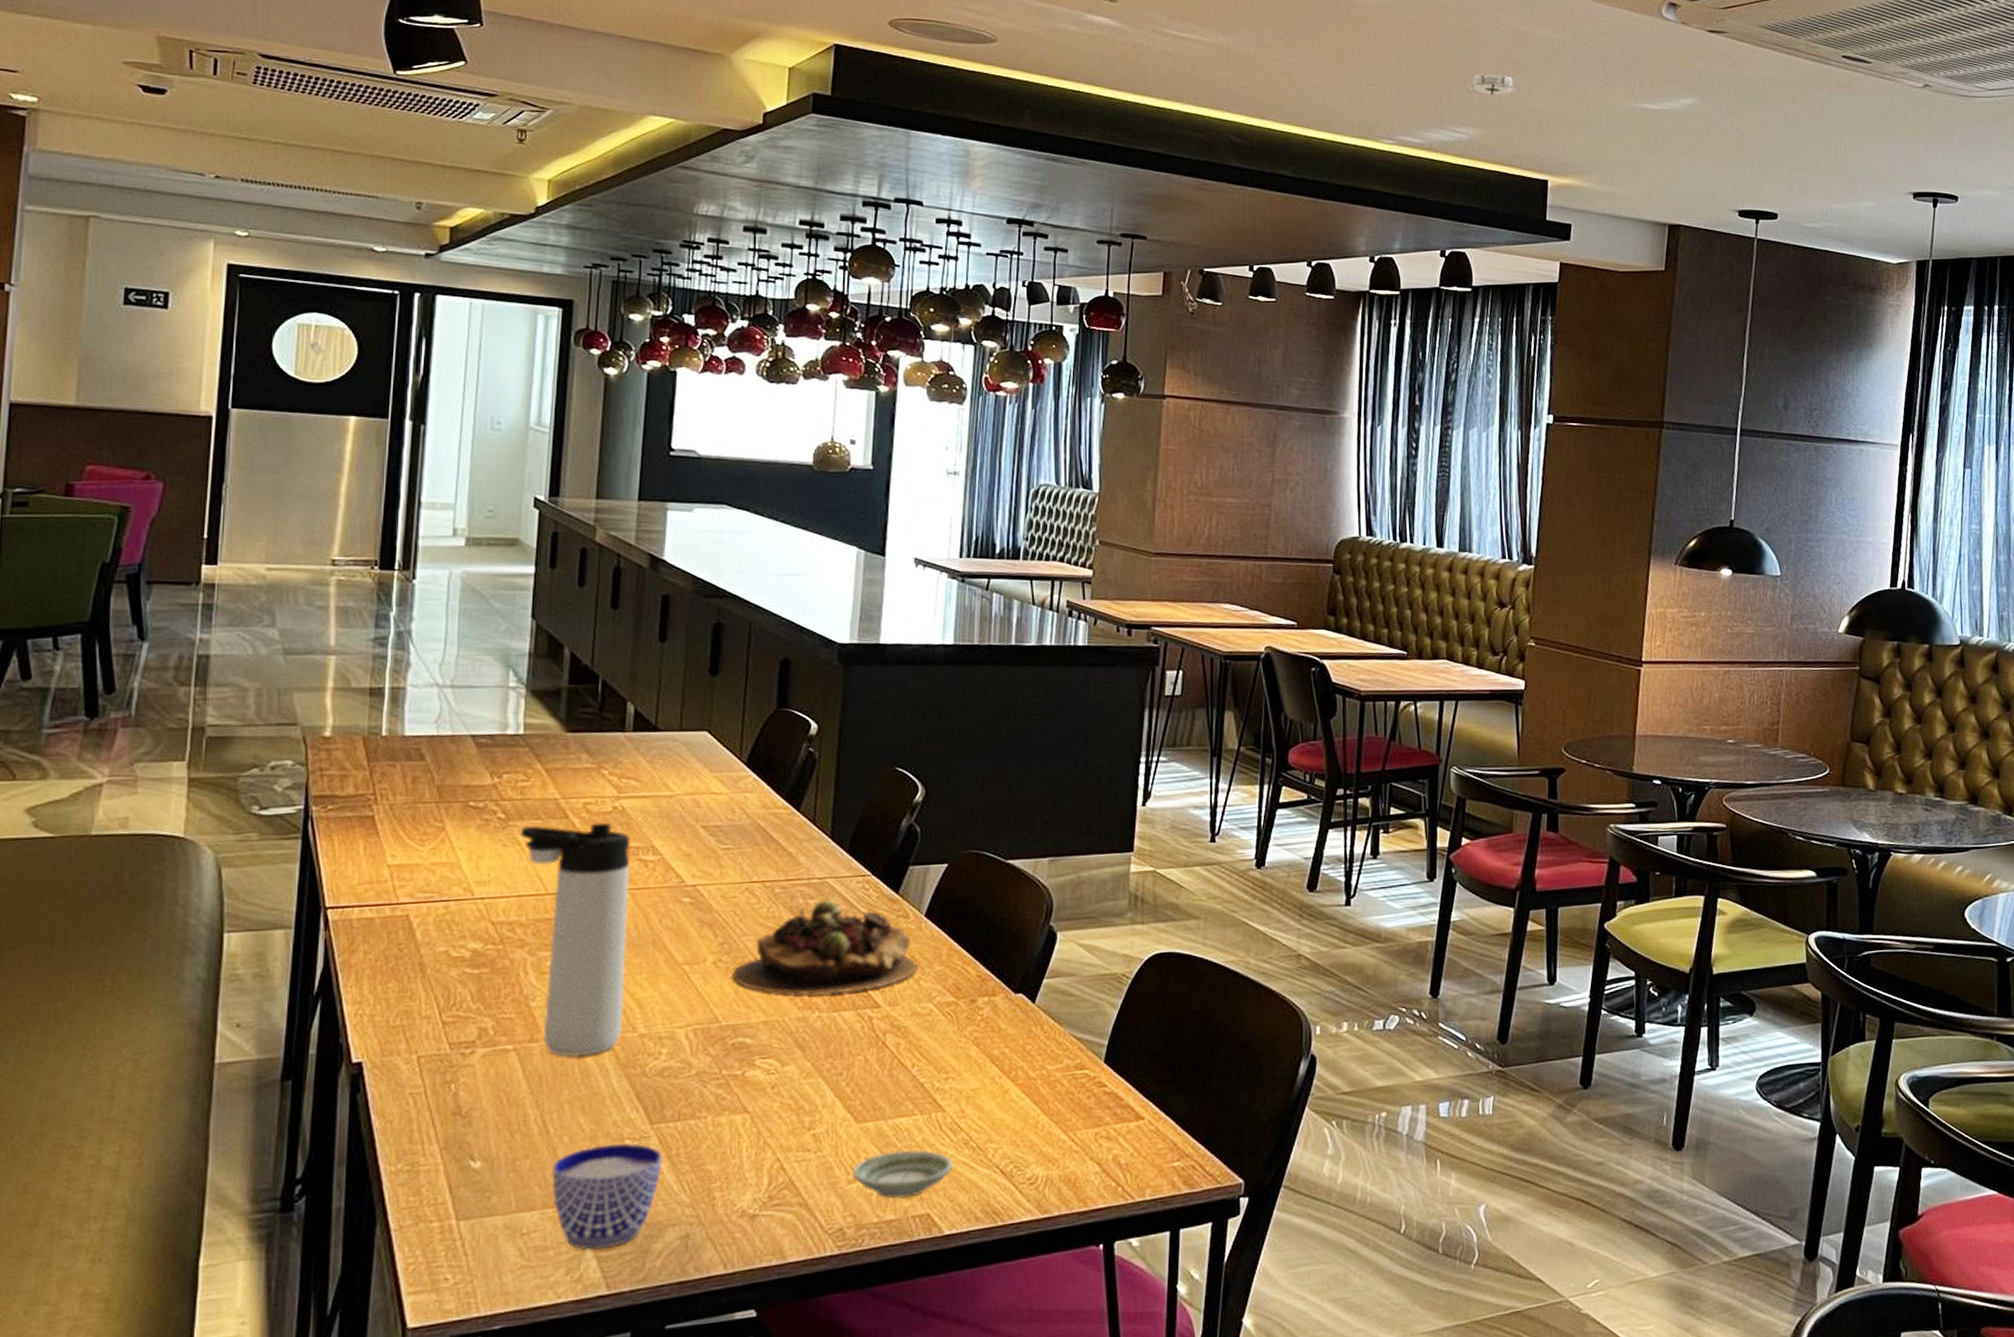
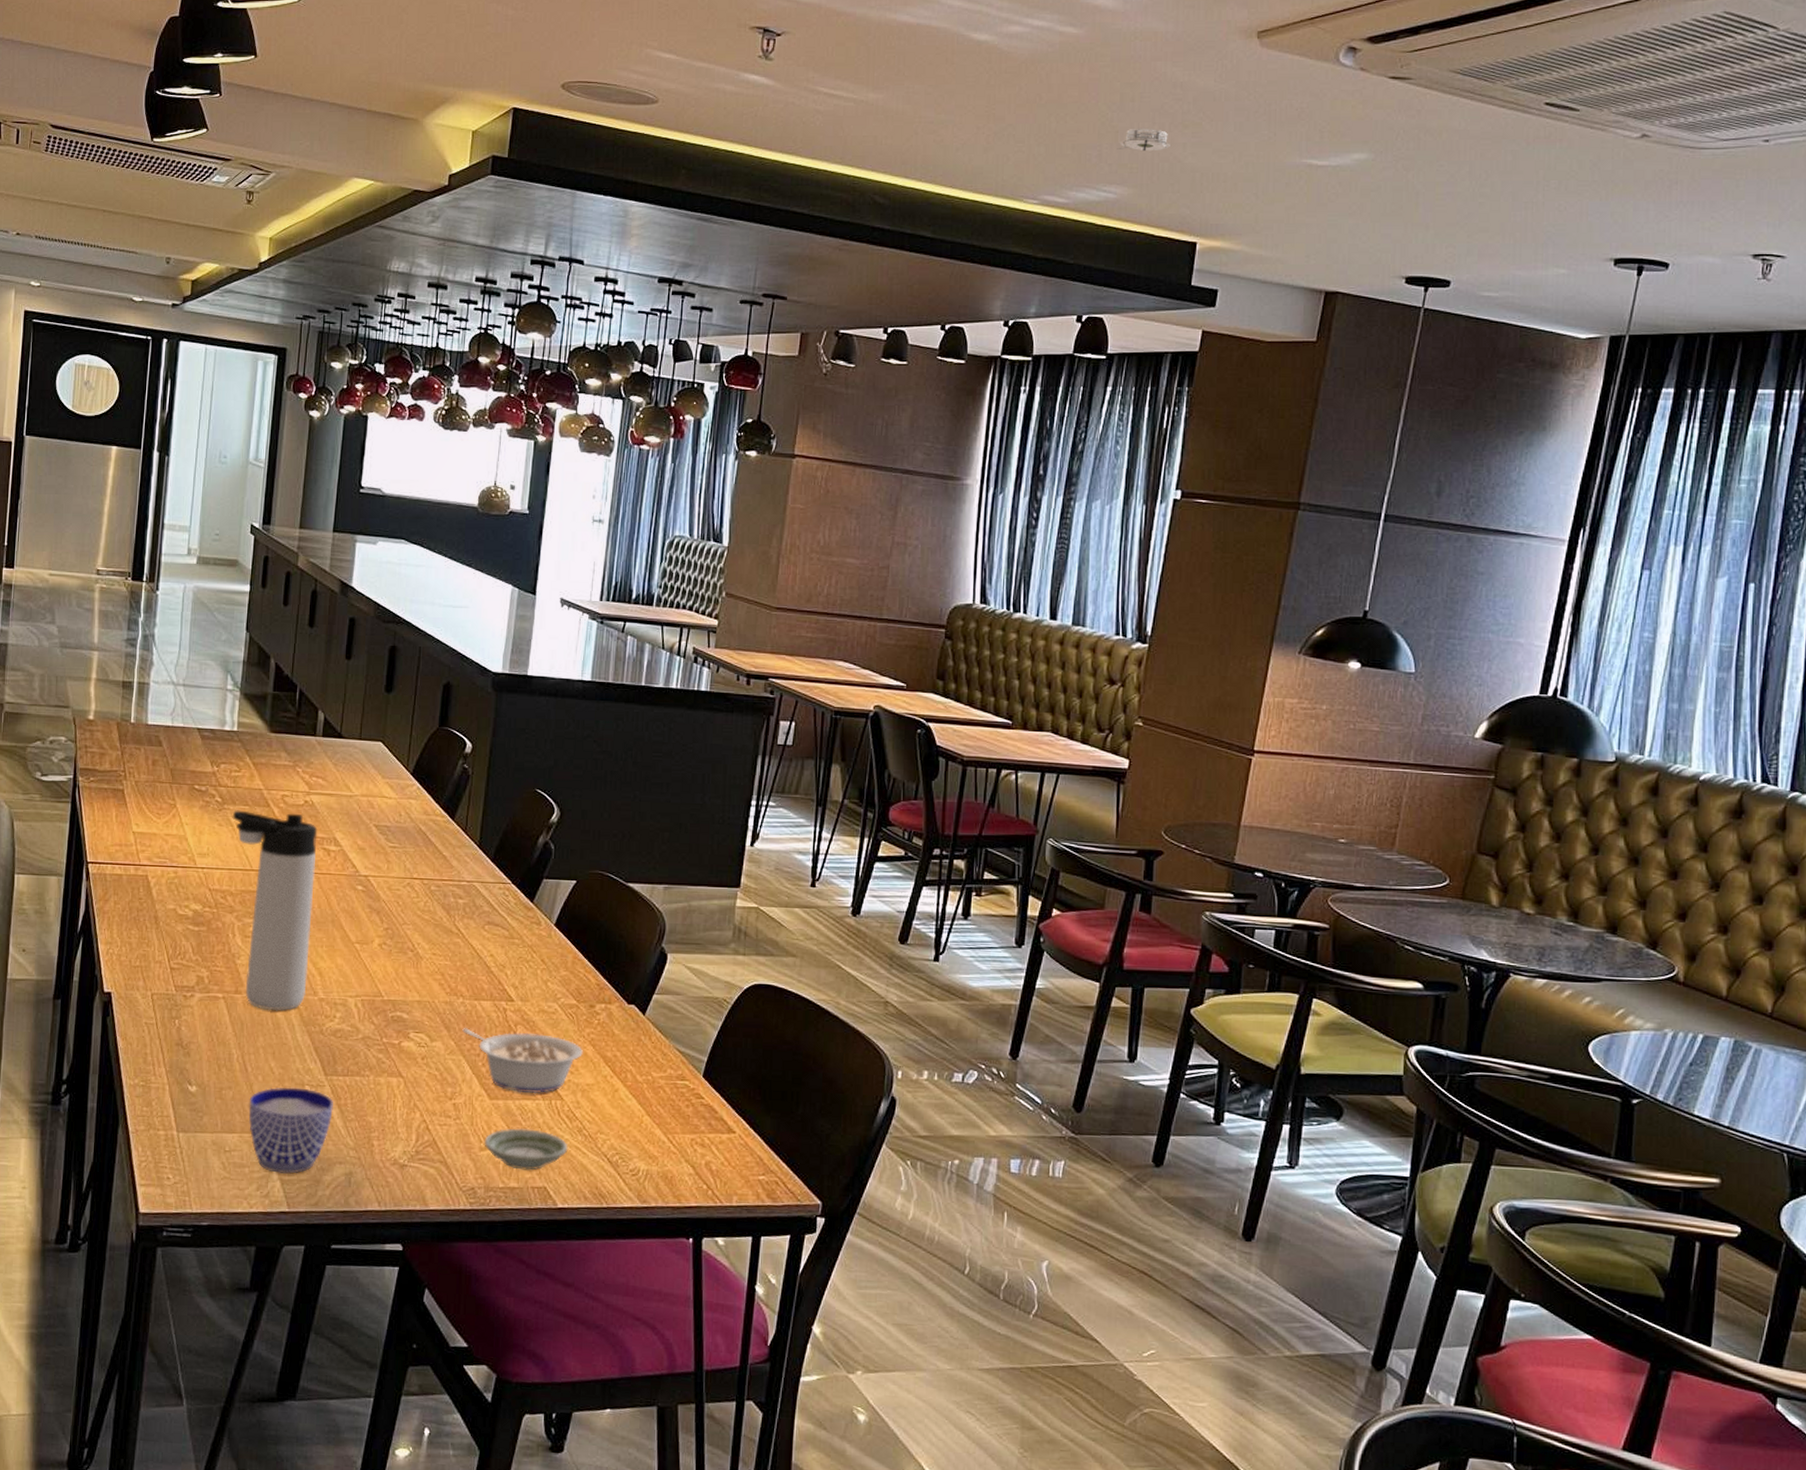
succulent plant: present [732,899,918,995] -> none [394,900,546,985]
legume: none [820,1040,965,1111] -> present [462,1028,583,1094]

